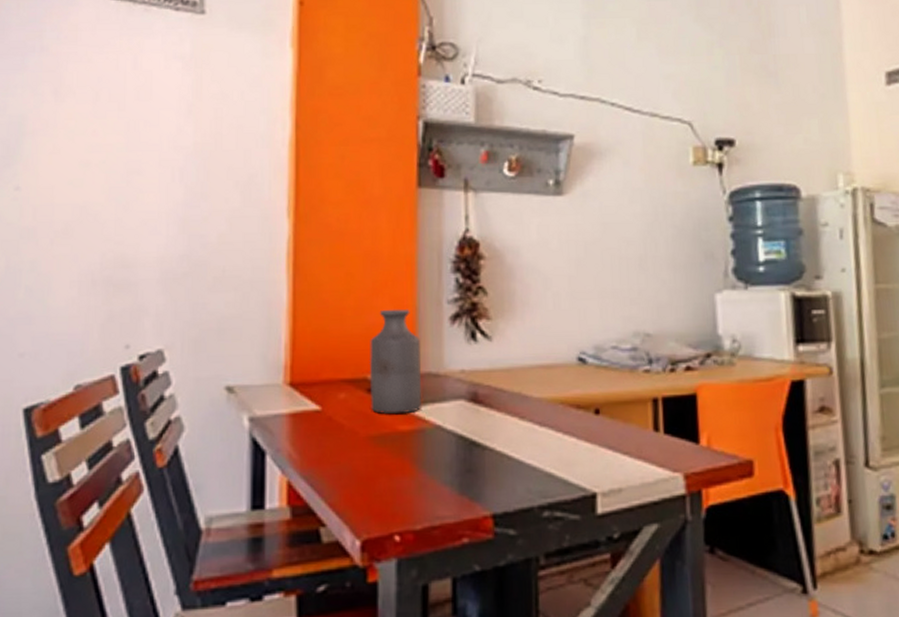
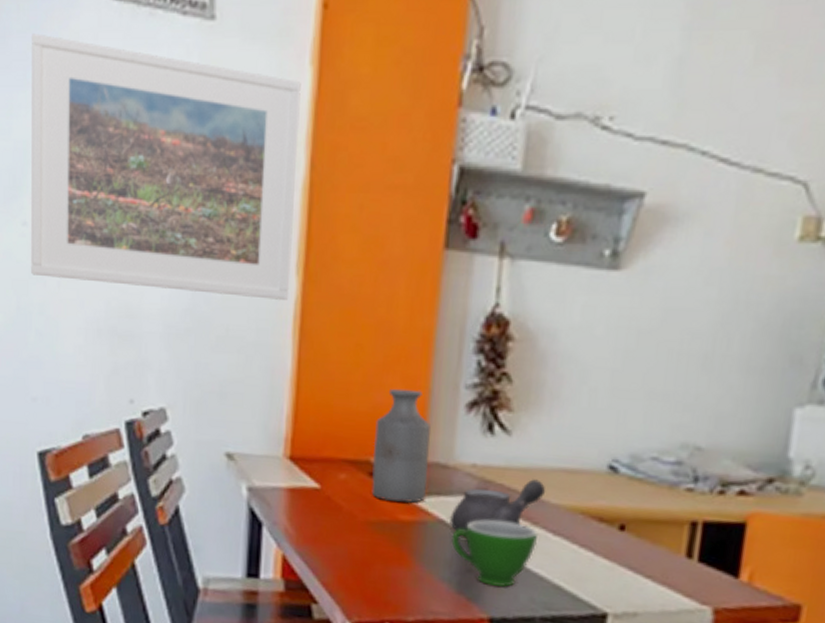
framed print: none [23,26,284,240] -> present [31,33,301,300]
teapot: none [446,377,528,434] -> present [450,479,546,531]
teacup: none [449,419,527,482] -> present [451,519,539,587]

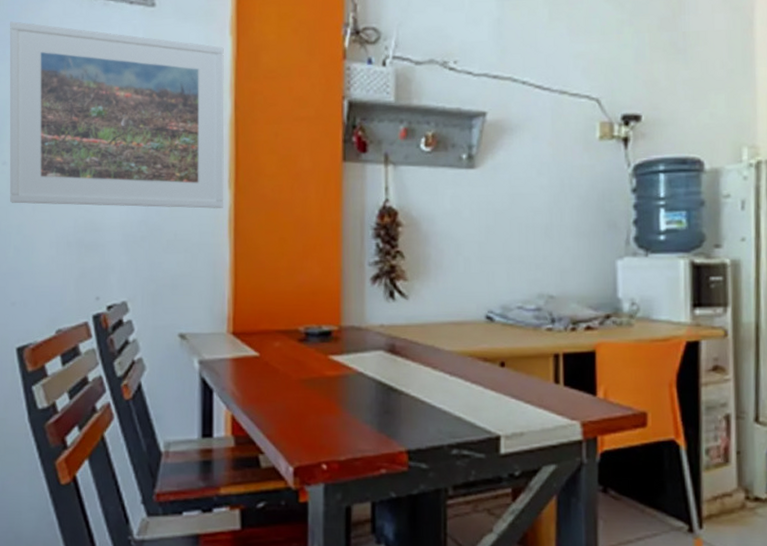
bottle: present [371,388,431,503] -> none [300,270,346,362]
teapot: present [450,479,546,531] -> none [367,332,440,380]
teacup: present [451,519,539,587] -> none [370,369,439,422]

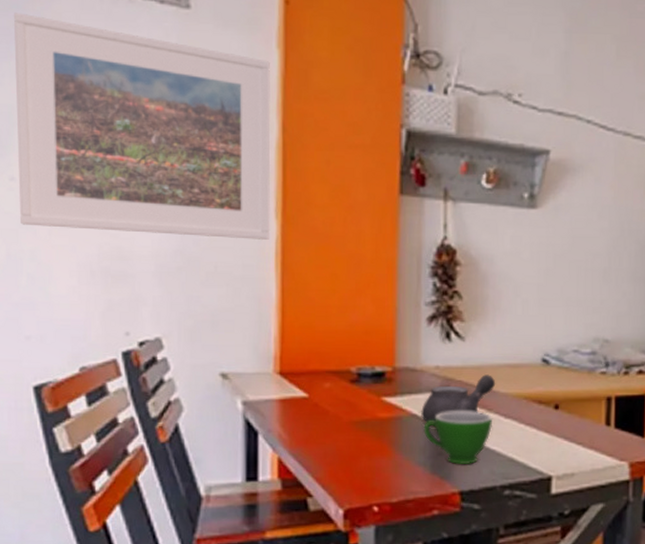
teapot: none [367,332,440,380] -> present [421,374,496,422]
teacup: none [370,369,439,422] -> present [423,411,493,464]

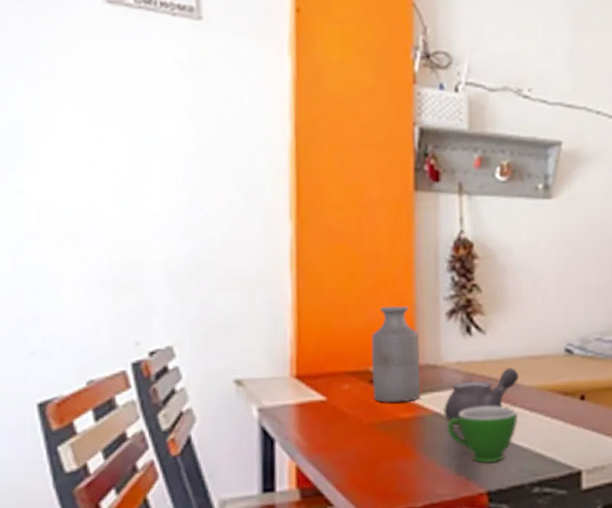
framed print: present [14,12,270,240] -> none [26,30,285,242]
bottle: none [352,308,400,403] -> present [371,305,421,403]

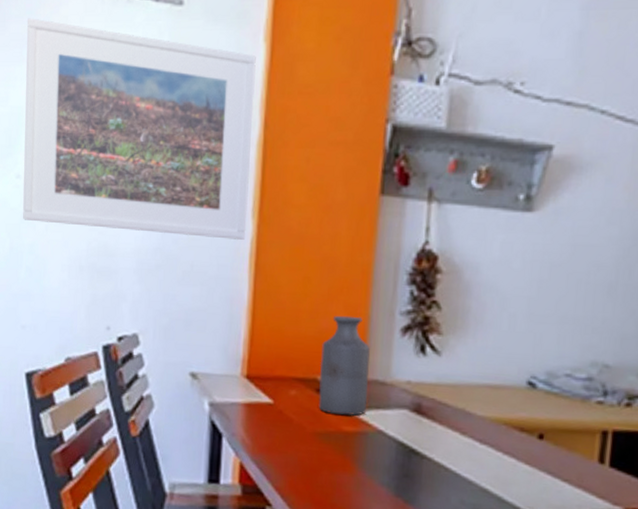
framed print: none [26,30,285,242] -> present [23,18,256,240]
teapot: present [444,367,520,420] -> none [388,394,473,440]
teacup: present [447,406,518,463] -> none [389,430,467,490]

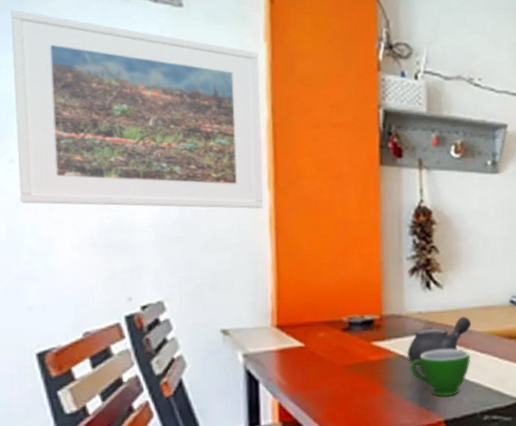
bottle: present [318,315,370,416] -> none [343,264,388,348]
teapot: none [388,394,473,440] -> present [407,316,472,361]
teacup: none [389,430,467,490] -> present [410,349,471,396]

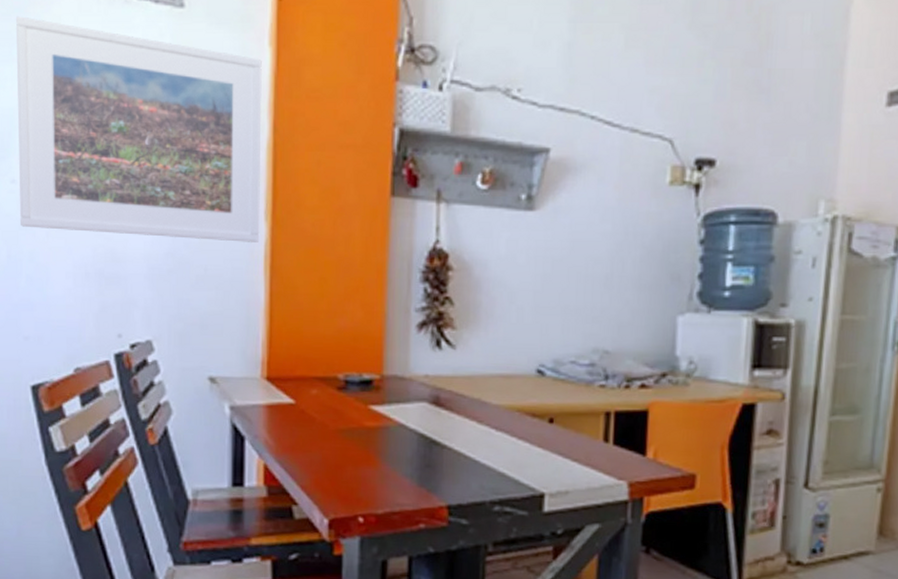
teapot: present [407,316,472,361] -> none [409,385,488,432]
teacup: present [410,349,471,396] -> none [411,421,484,477]

